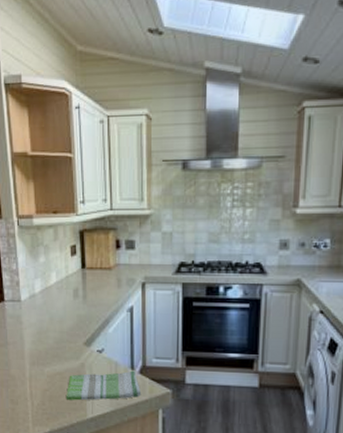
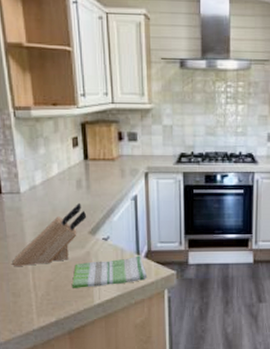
knife block: none [12,312,83,374] -> present [12,202,87,266]

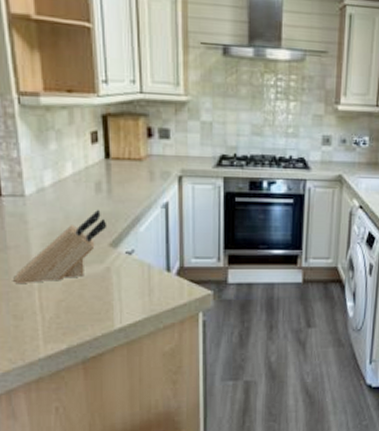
dish towel: present [71,255,148,288] -> none [87,272,179,310]

